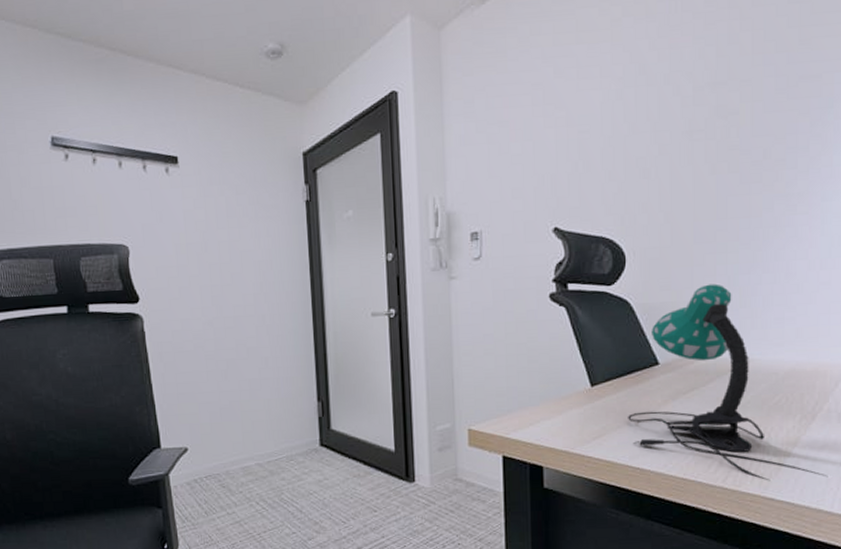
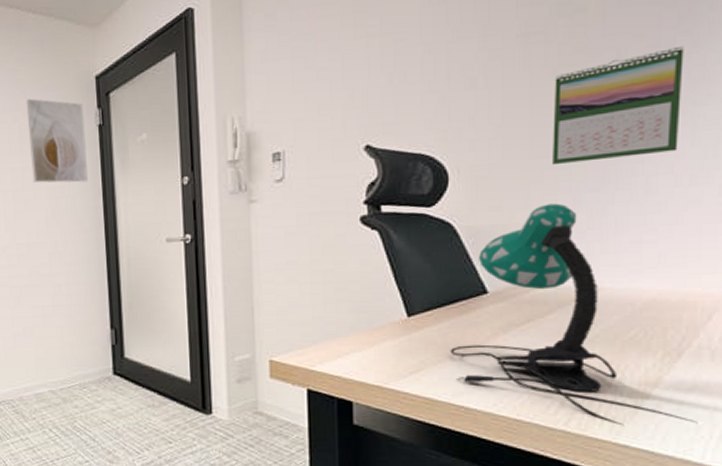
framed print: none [233,172,295,257] -> present [26,98,88,183]
calendar: none [712,148,815,250] -> present [553,45,684,166]

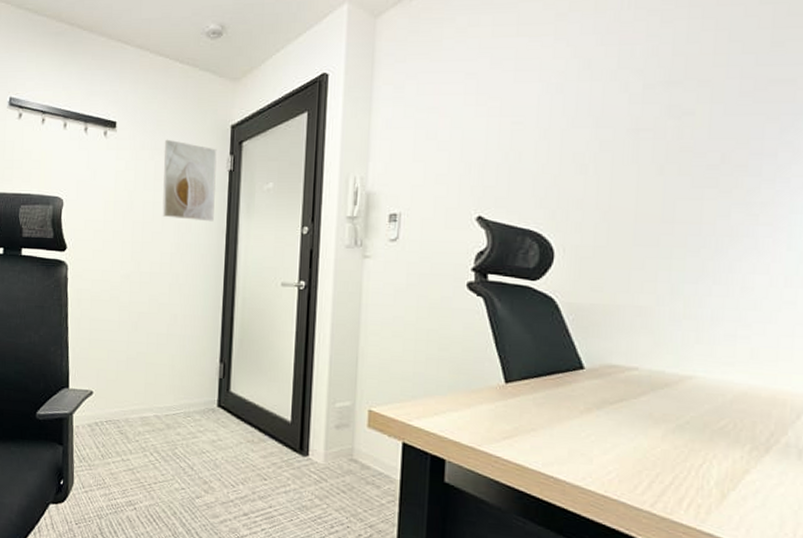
desk lamp: present [450,203,698,426] -> none [544,290,782,521]
calendar: present [553,45,684,166] -> none [654,156,785,255]

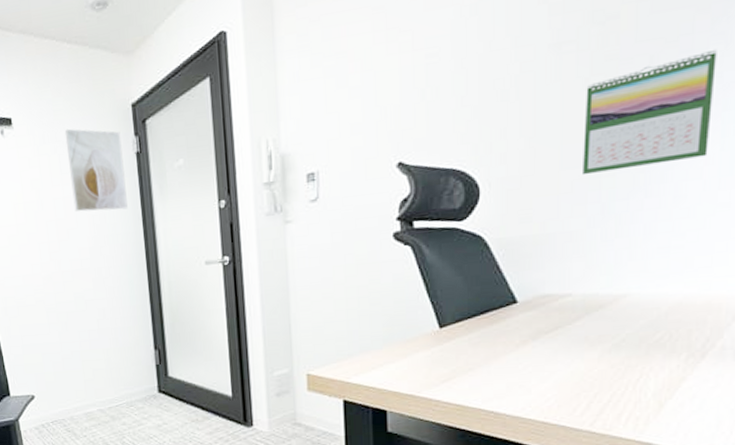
calendar: none [654,156,785,255] -> present [583,49,717,176]

